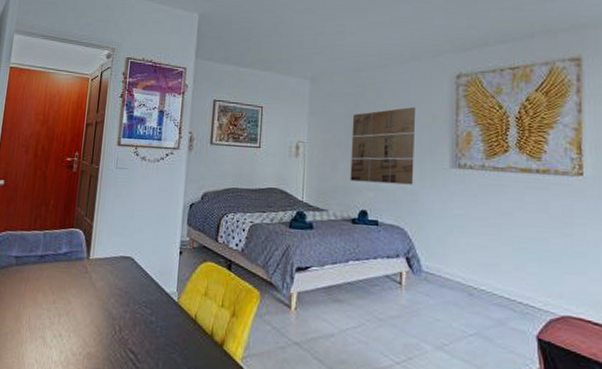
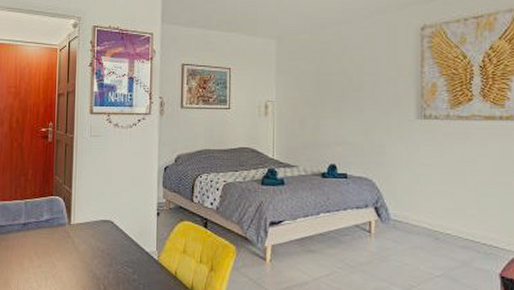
wall art: present [350,106,415,185] -> none [319,61,381,138]

